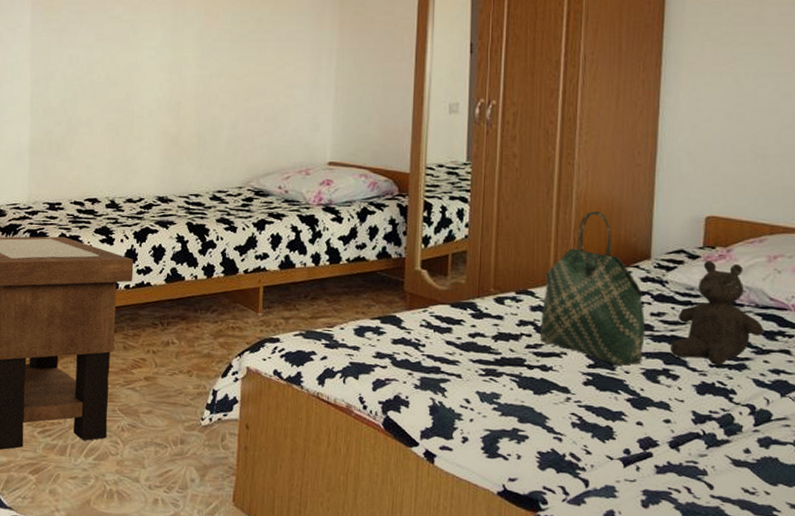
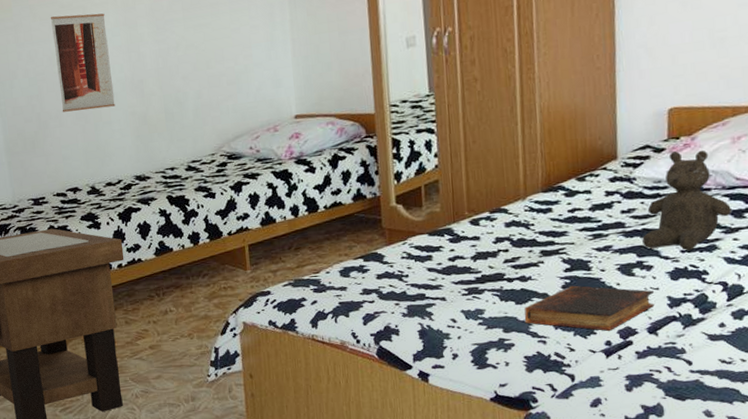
wall art: none [94,26,153,123] -> present [50,13,115,113]
tote bag: present [540,211,645,365] -> none [516,121,617,266]
book: none [541,383,679,438] -> present [524,285,655,331]

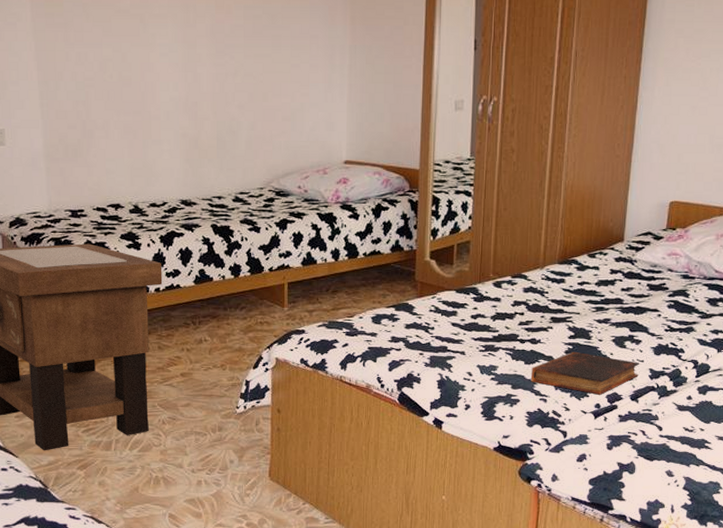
wall art: present [50,13,115,113] -> none [104,20,166,125]
teddy bear: present [642,150,732,250] -> none [635,241,709,329]

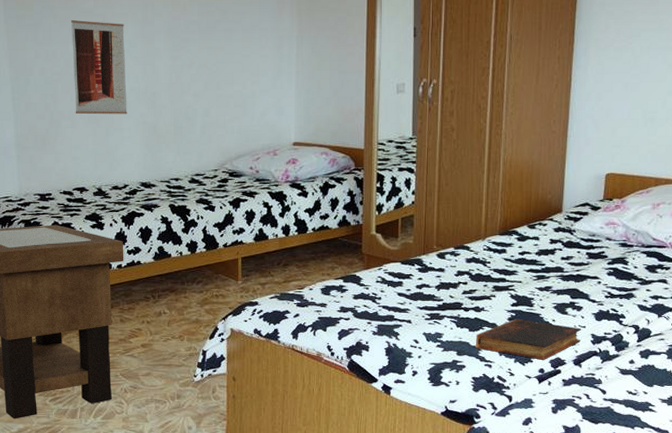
wall art: none [104,20,166,125] -> present [70,20,127,115]

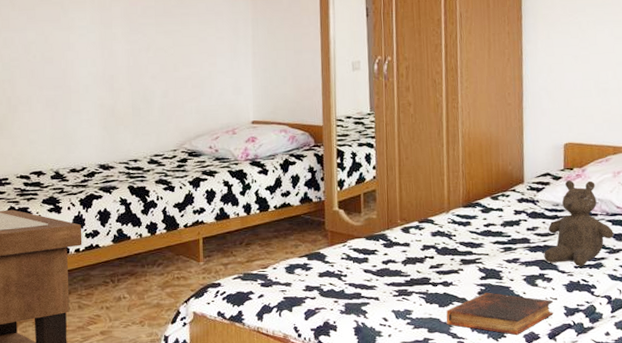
wall art: present [70,20,127,115] -> none [29,8,85,99]
teddy bear: none [576,211,647,296] -> present [544,180,614,266]

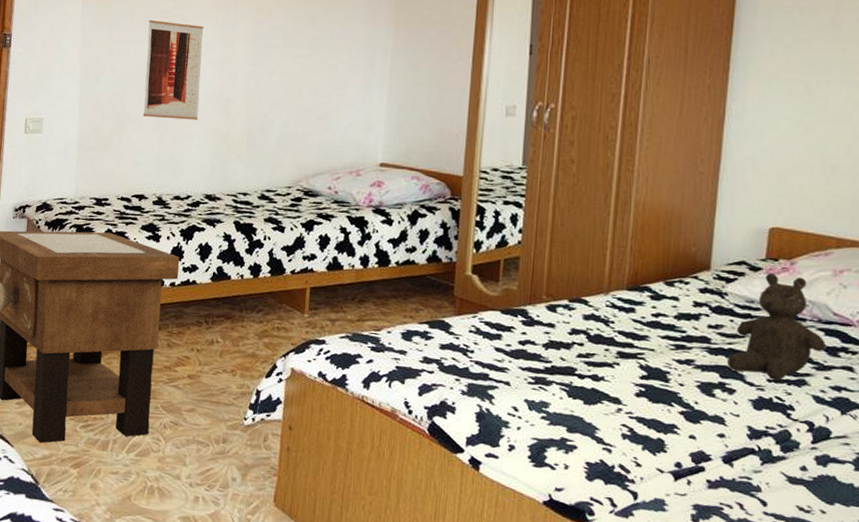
wall art: none [29,8,85,99] -> present [142,20,204,120]
book: present [446,292,554,335] -> none [591,395,735,452]

